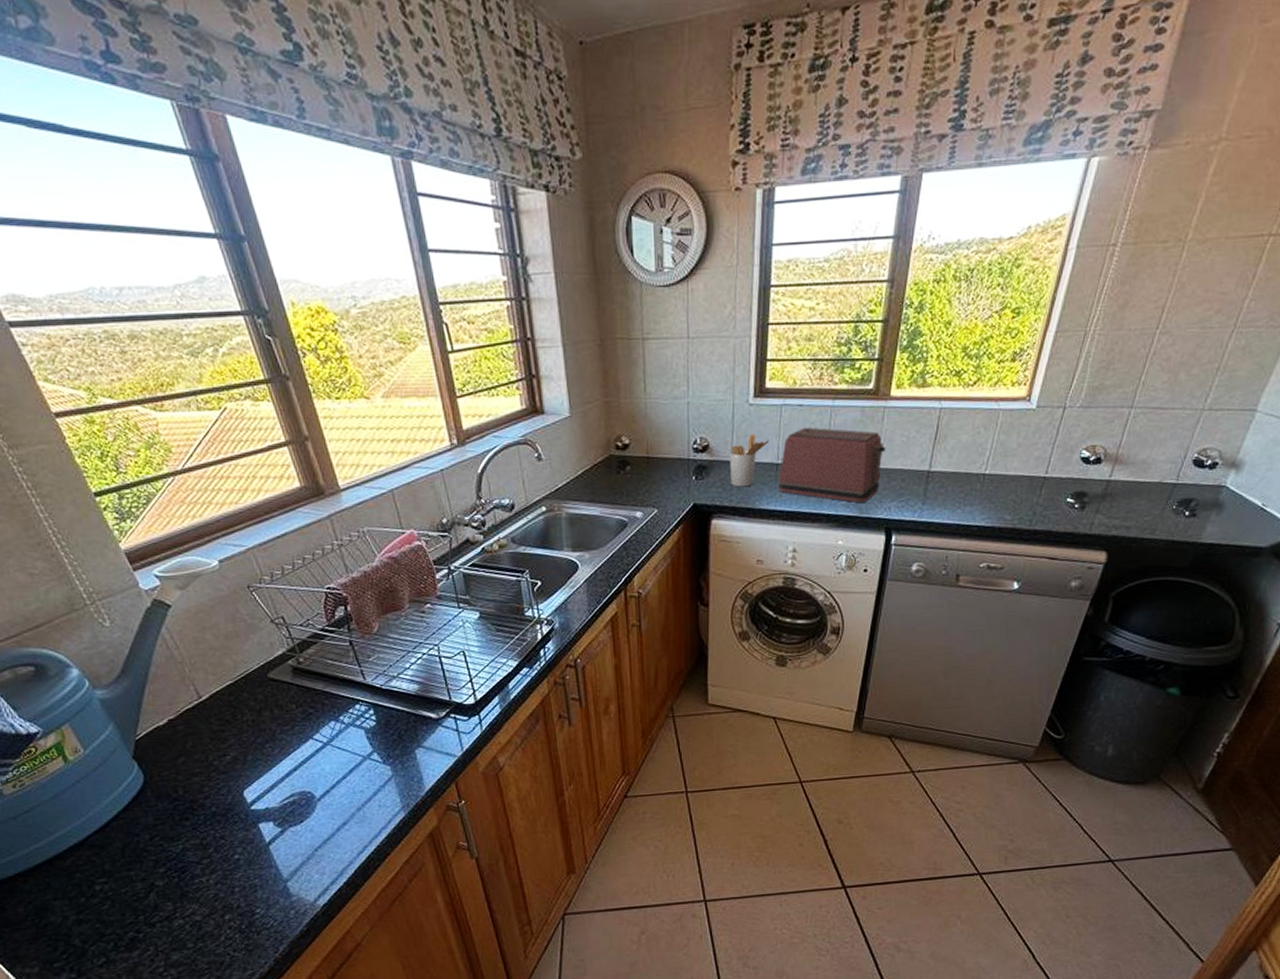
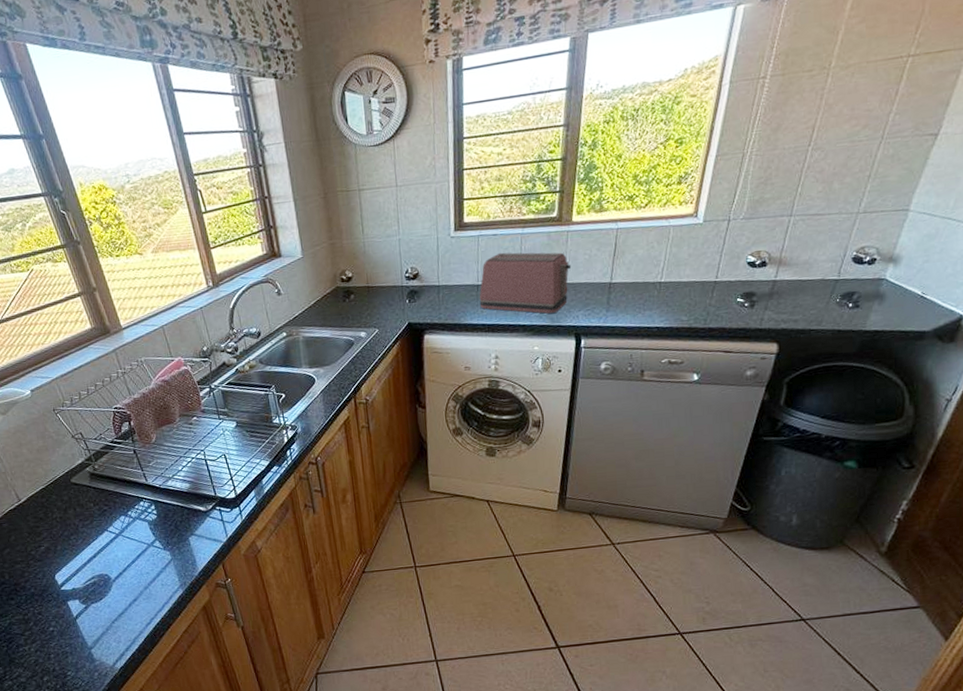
utensil holder: present [730,433,769,487] -> none [436,261,469,307]

